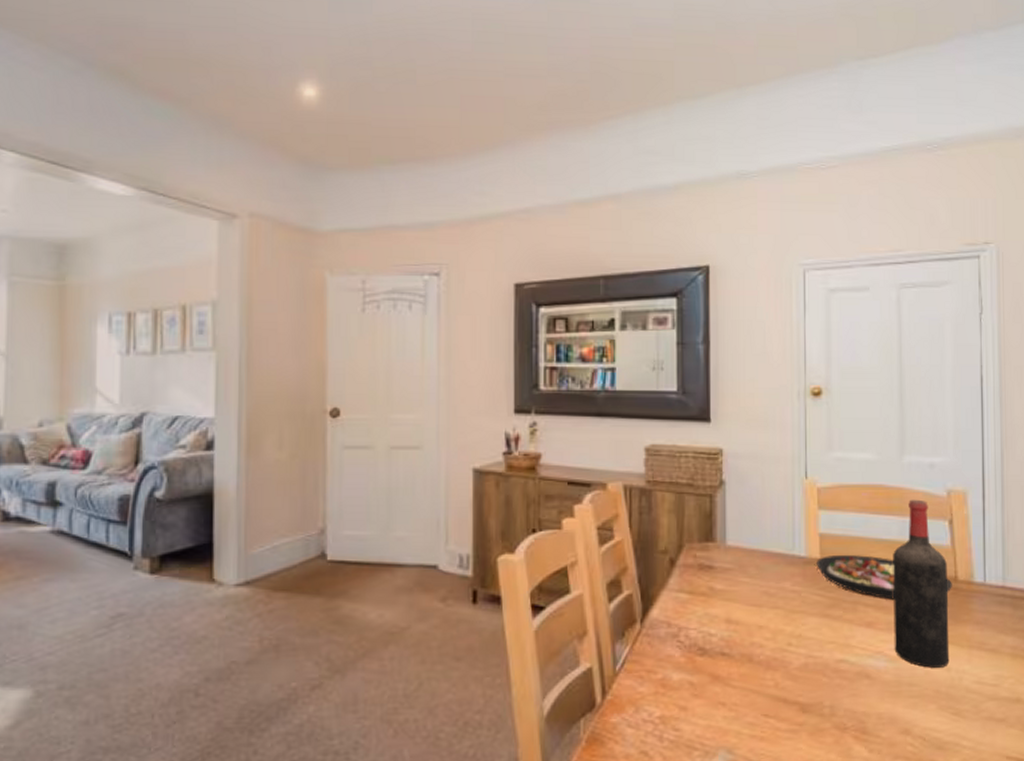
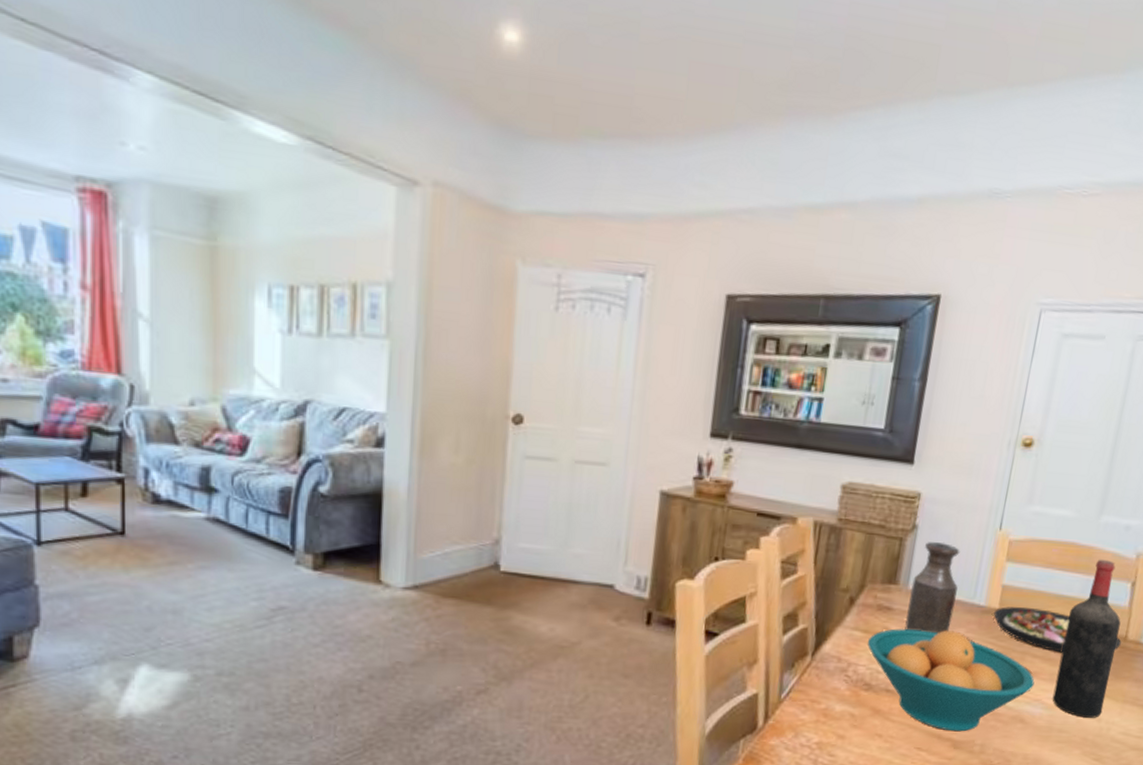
fruit bowl: none [694,585,872,694] -> present [867,629,1035,732]
bottle: none [728,496,775,590] -> present [904,542,960,634]

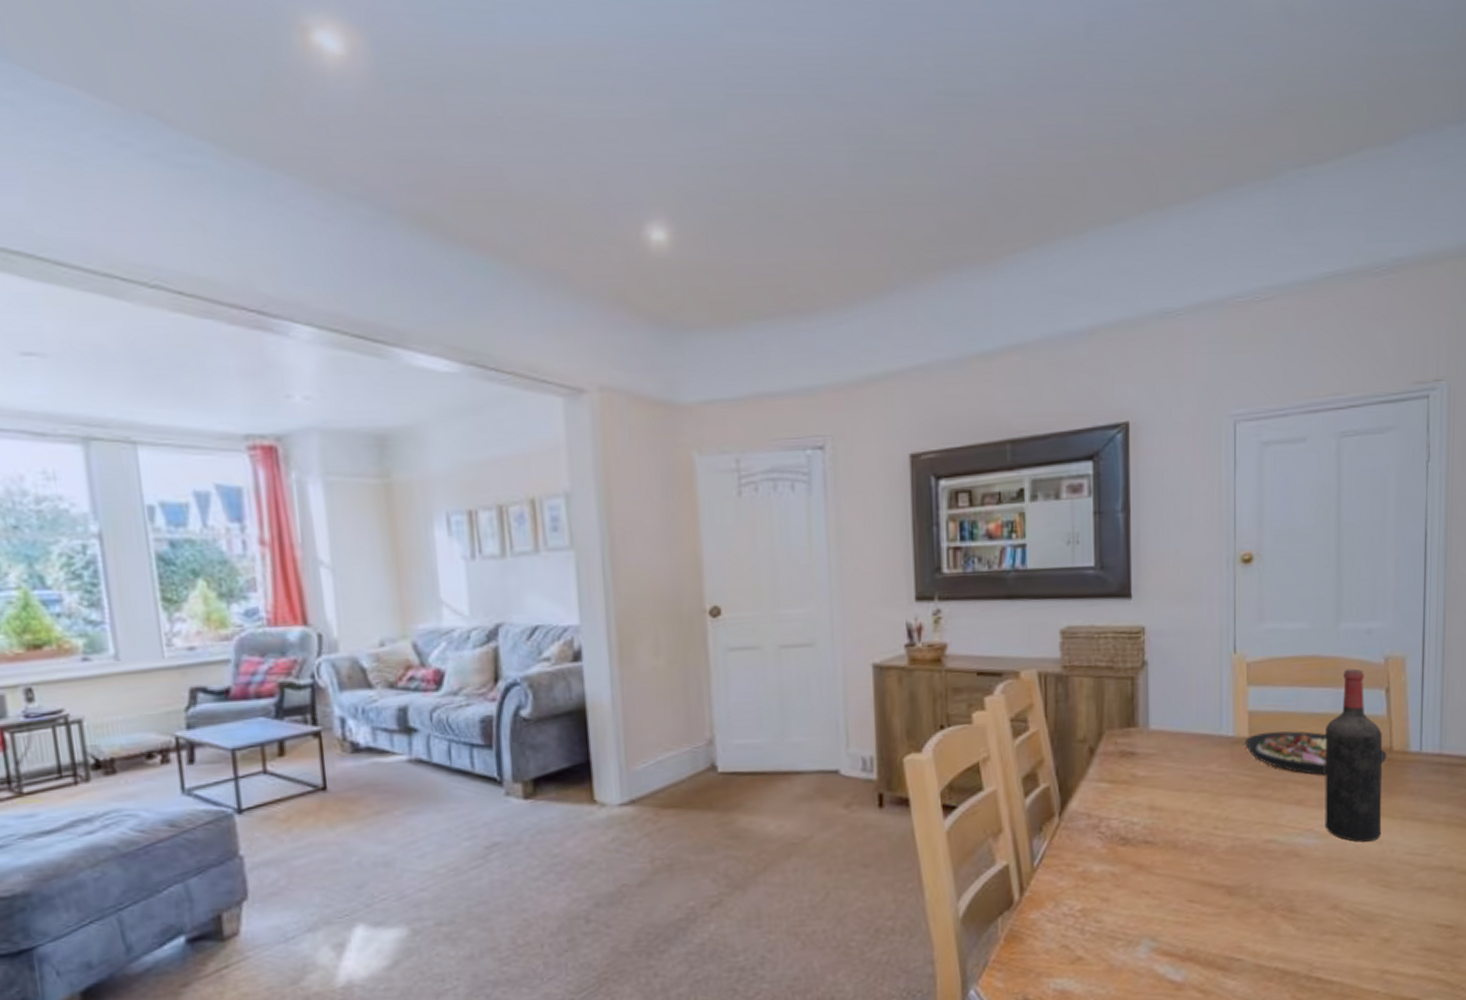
fruit bowl: present [867,629,1035,732] -> none [1115,767,1302,877]
bottle: present [904,542,960,634] -> none [1151,676,1201,775]

